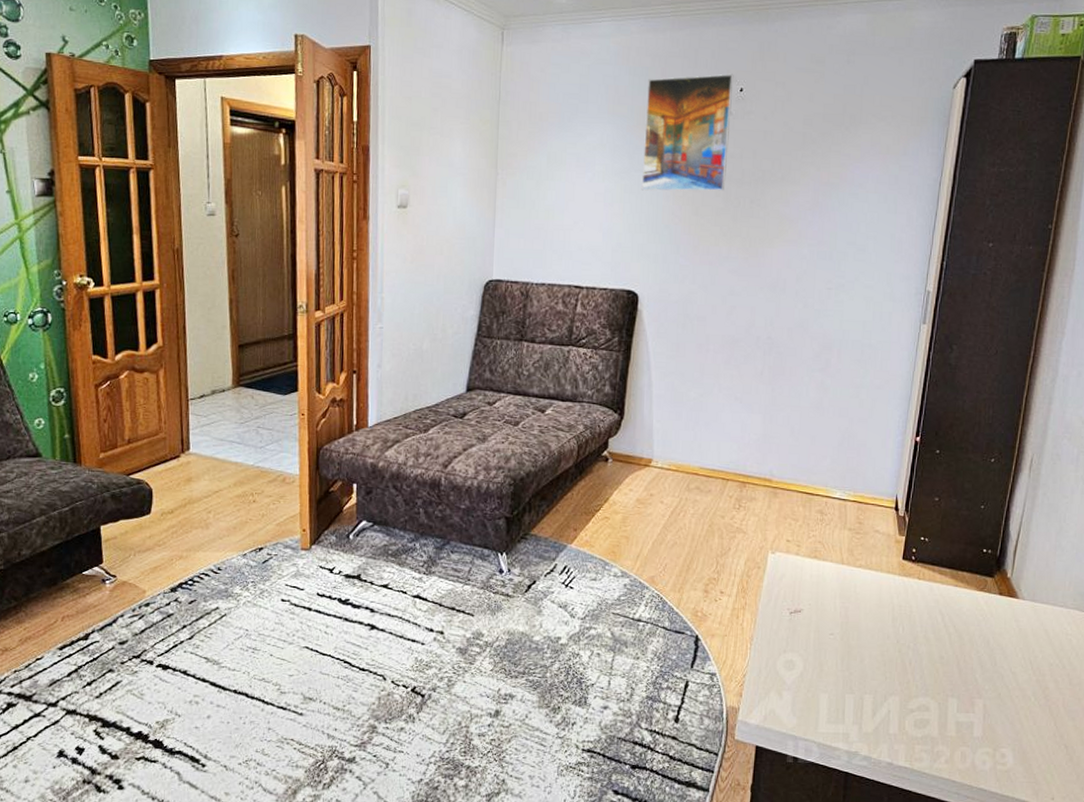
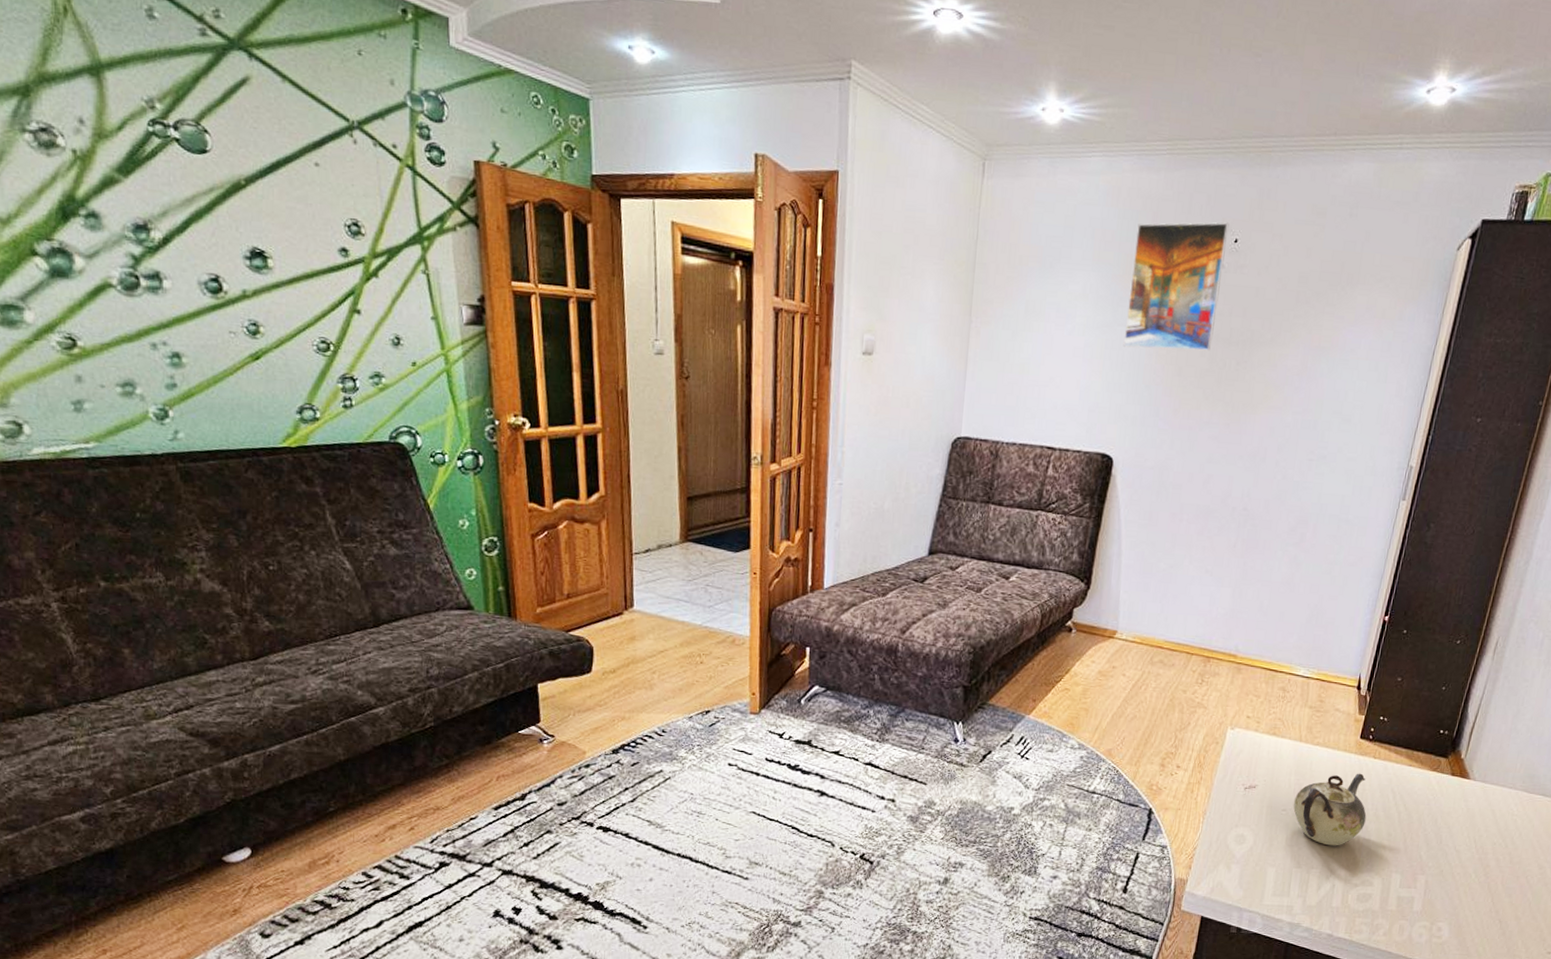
teapot: none [840,595,916,670] -> present [1293,773,1367,846]

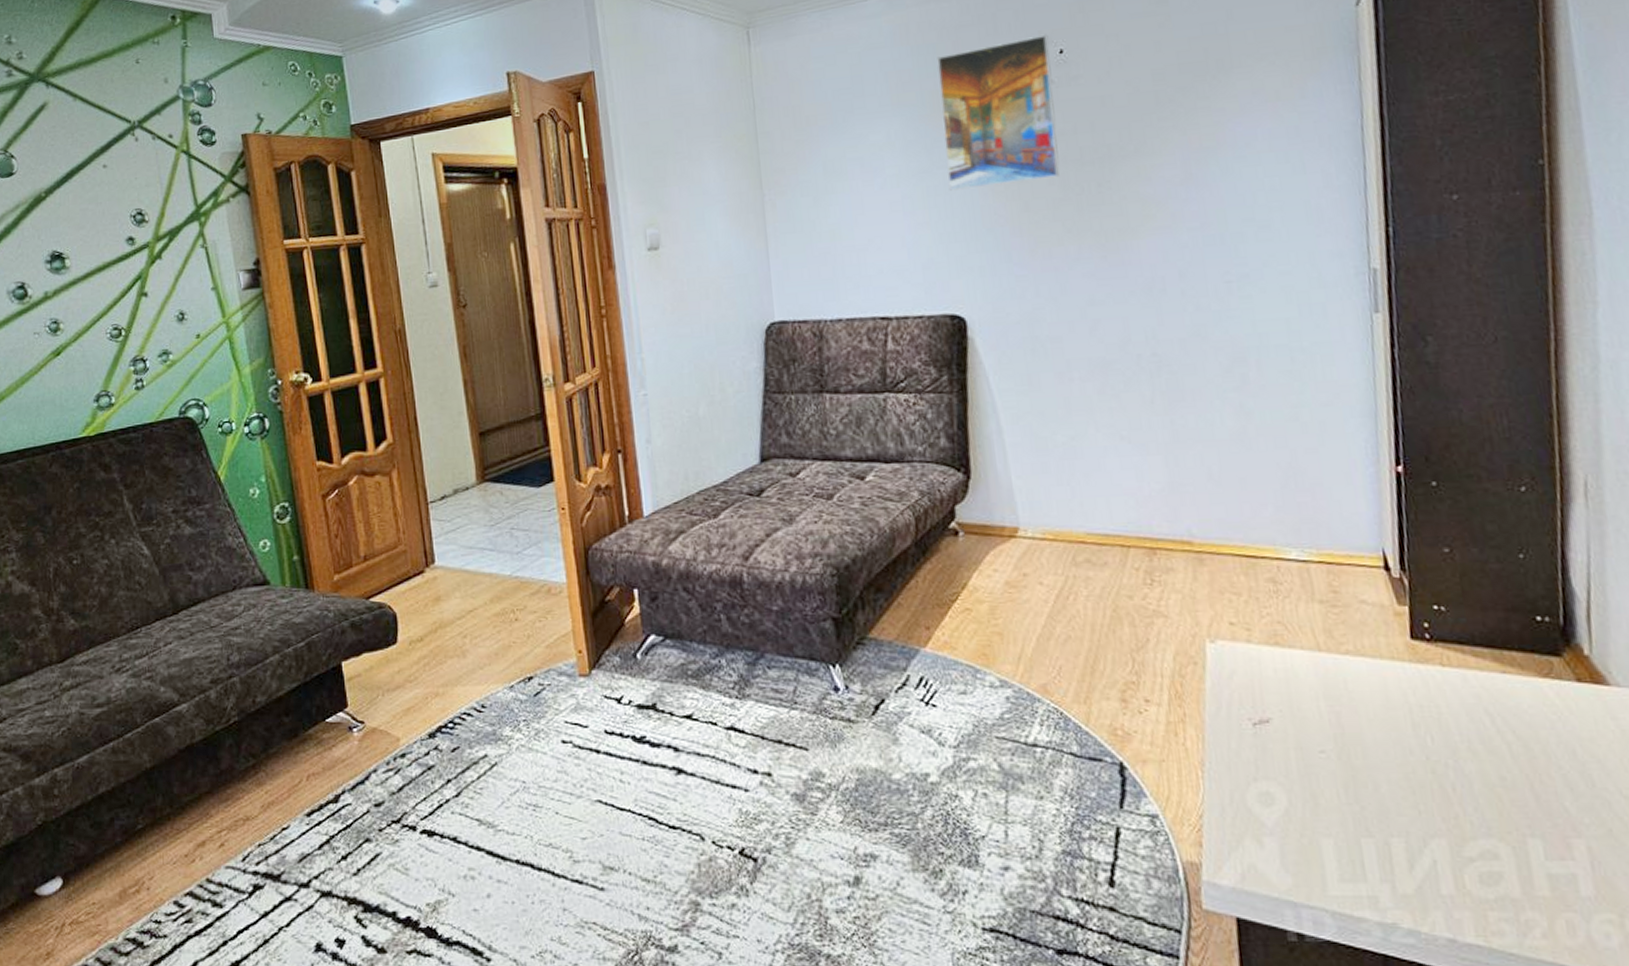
teapot: present [1293,773,1367,846] -> none [1333,689,1458,801]

